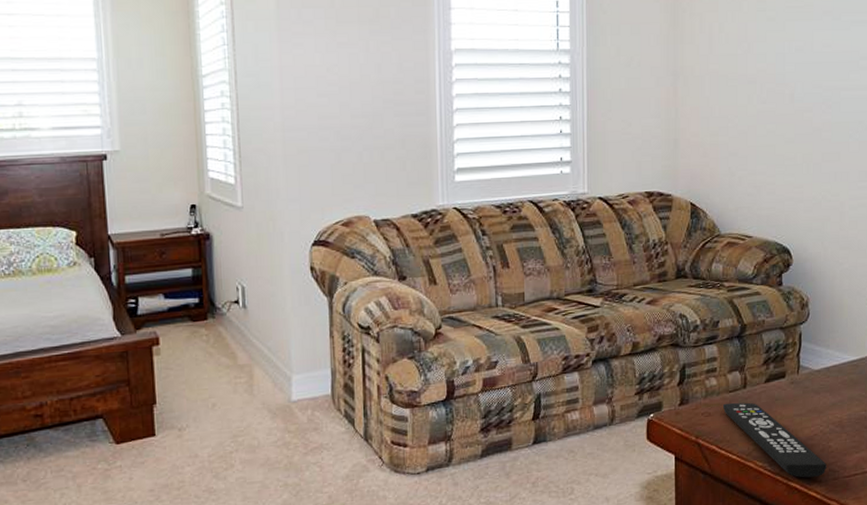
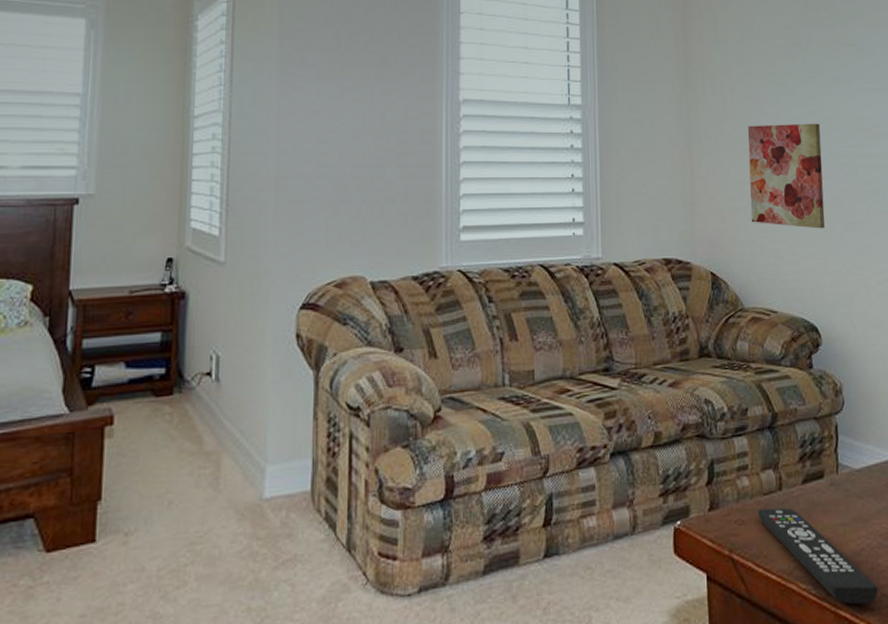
wall art: none [732,58,806,160] -> present [748,123,825,229]

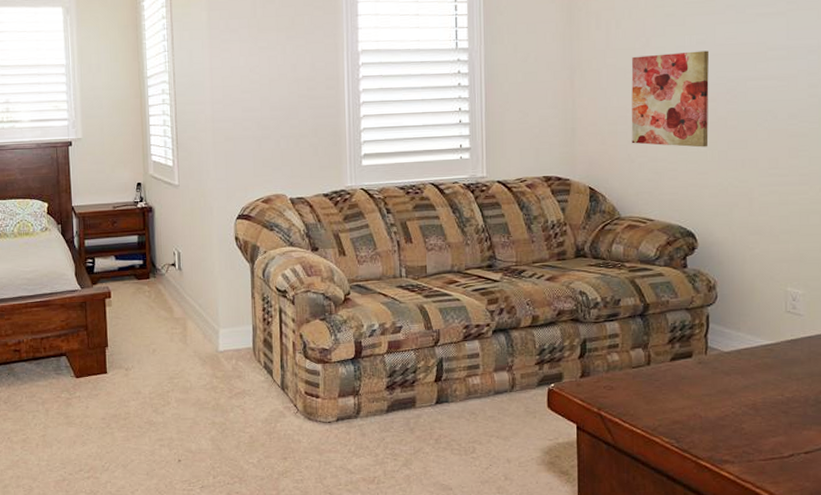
remote control: present [757,507,878,605] -> none [625,378,740,457]

